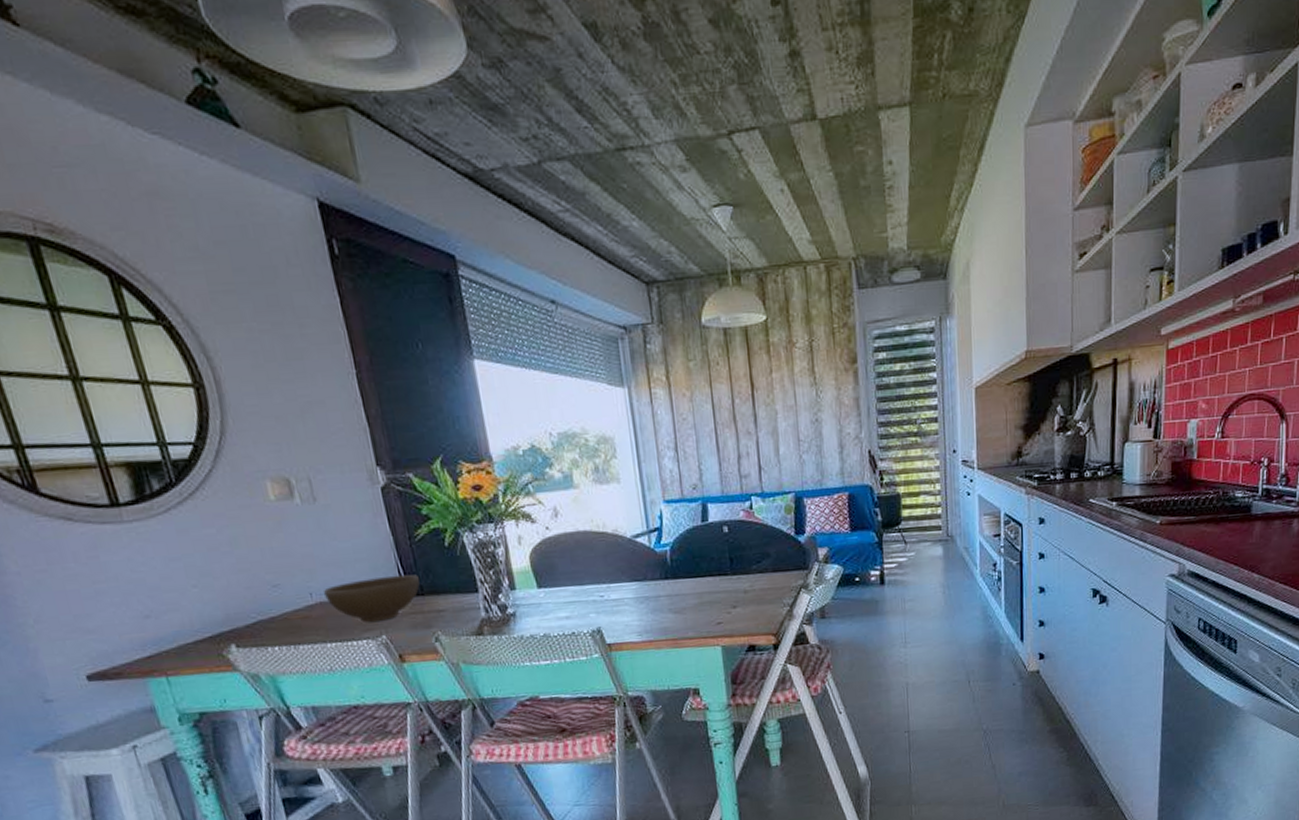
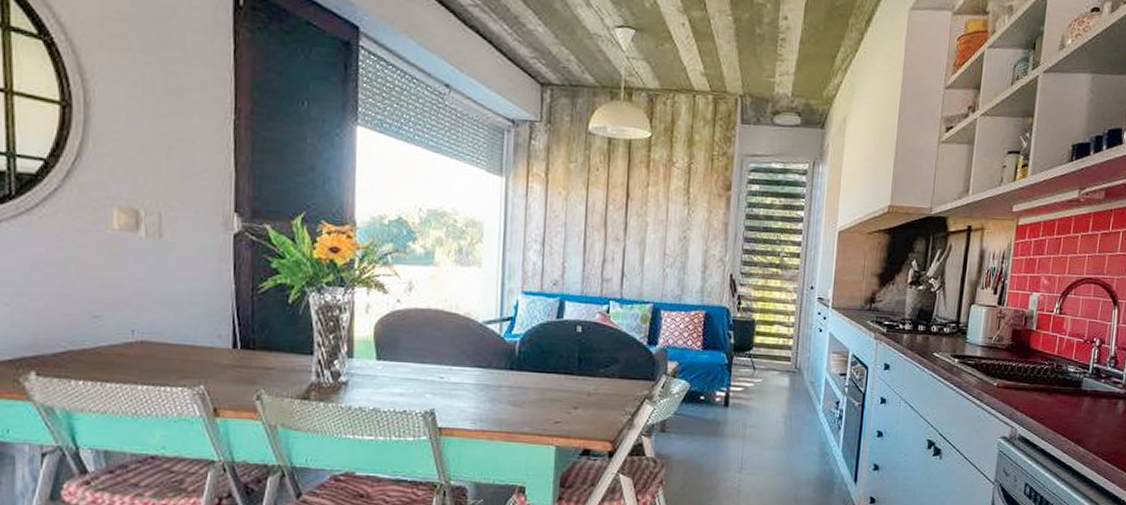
bowl: present [323,574,421,623] -> none [146,324,255,371]

